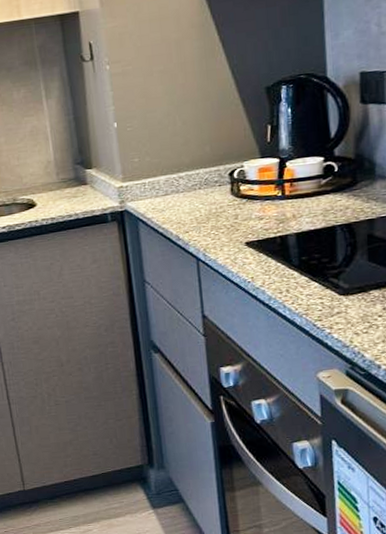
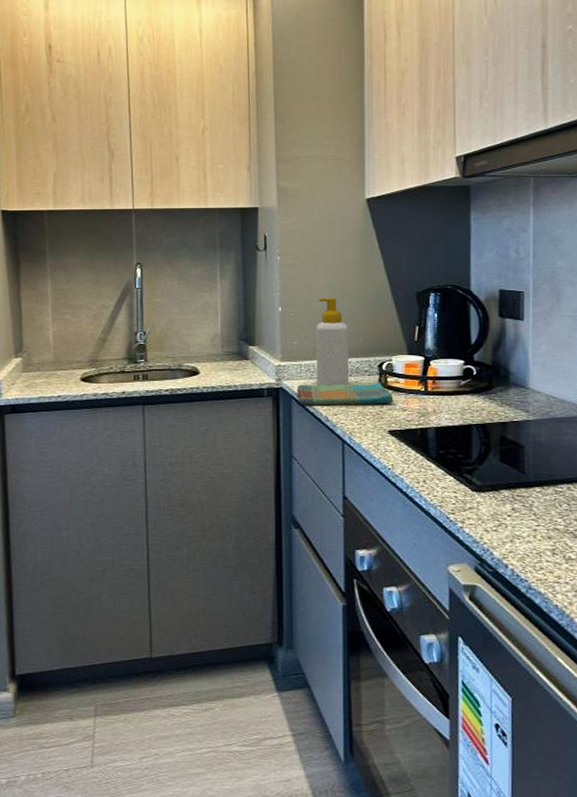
dish towel: none [142,191,249,227] -> present [297,382,394,406]
soap bottle: none [157,105,198,203] -> present [316,298,349,386]

